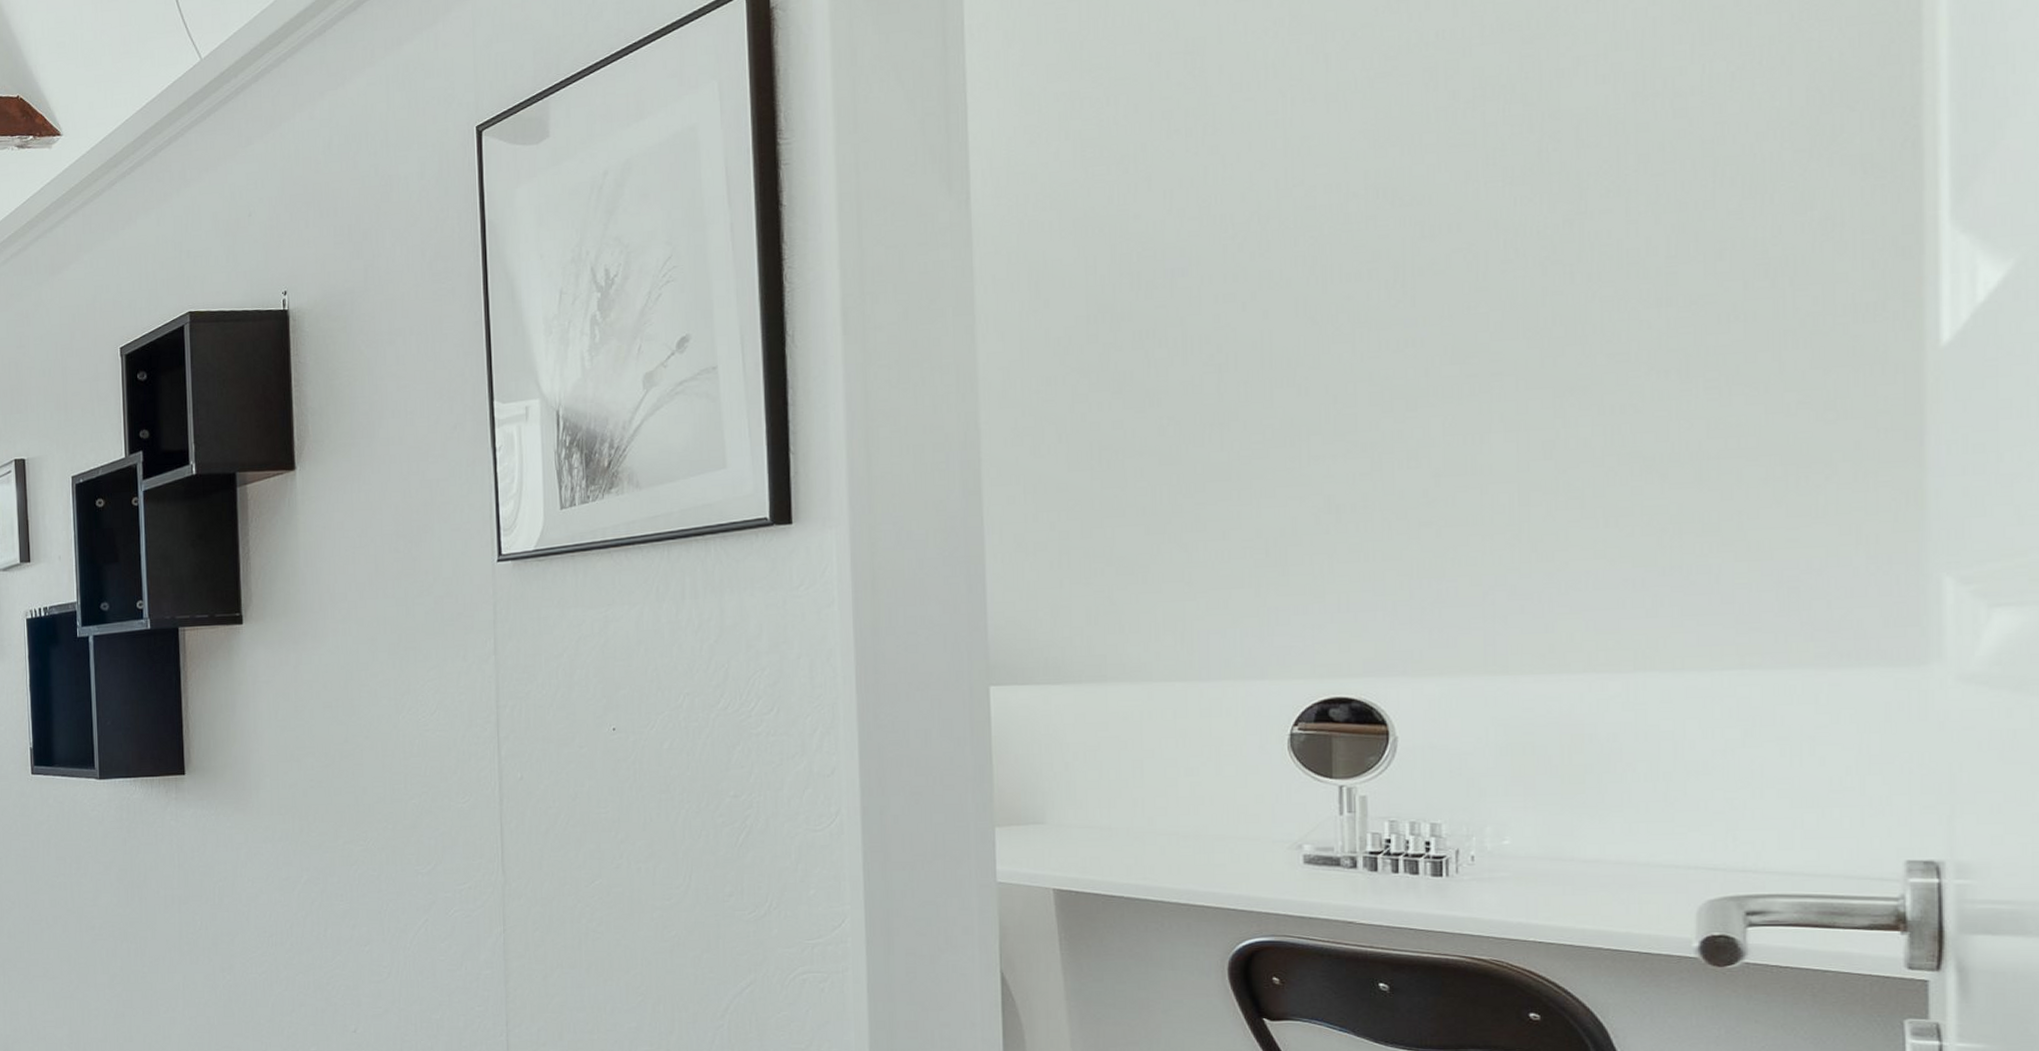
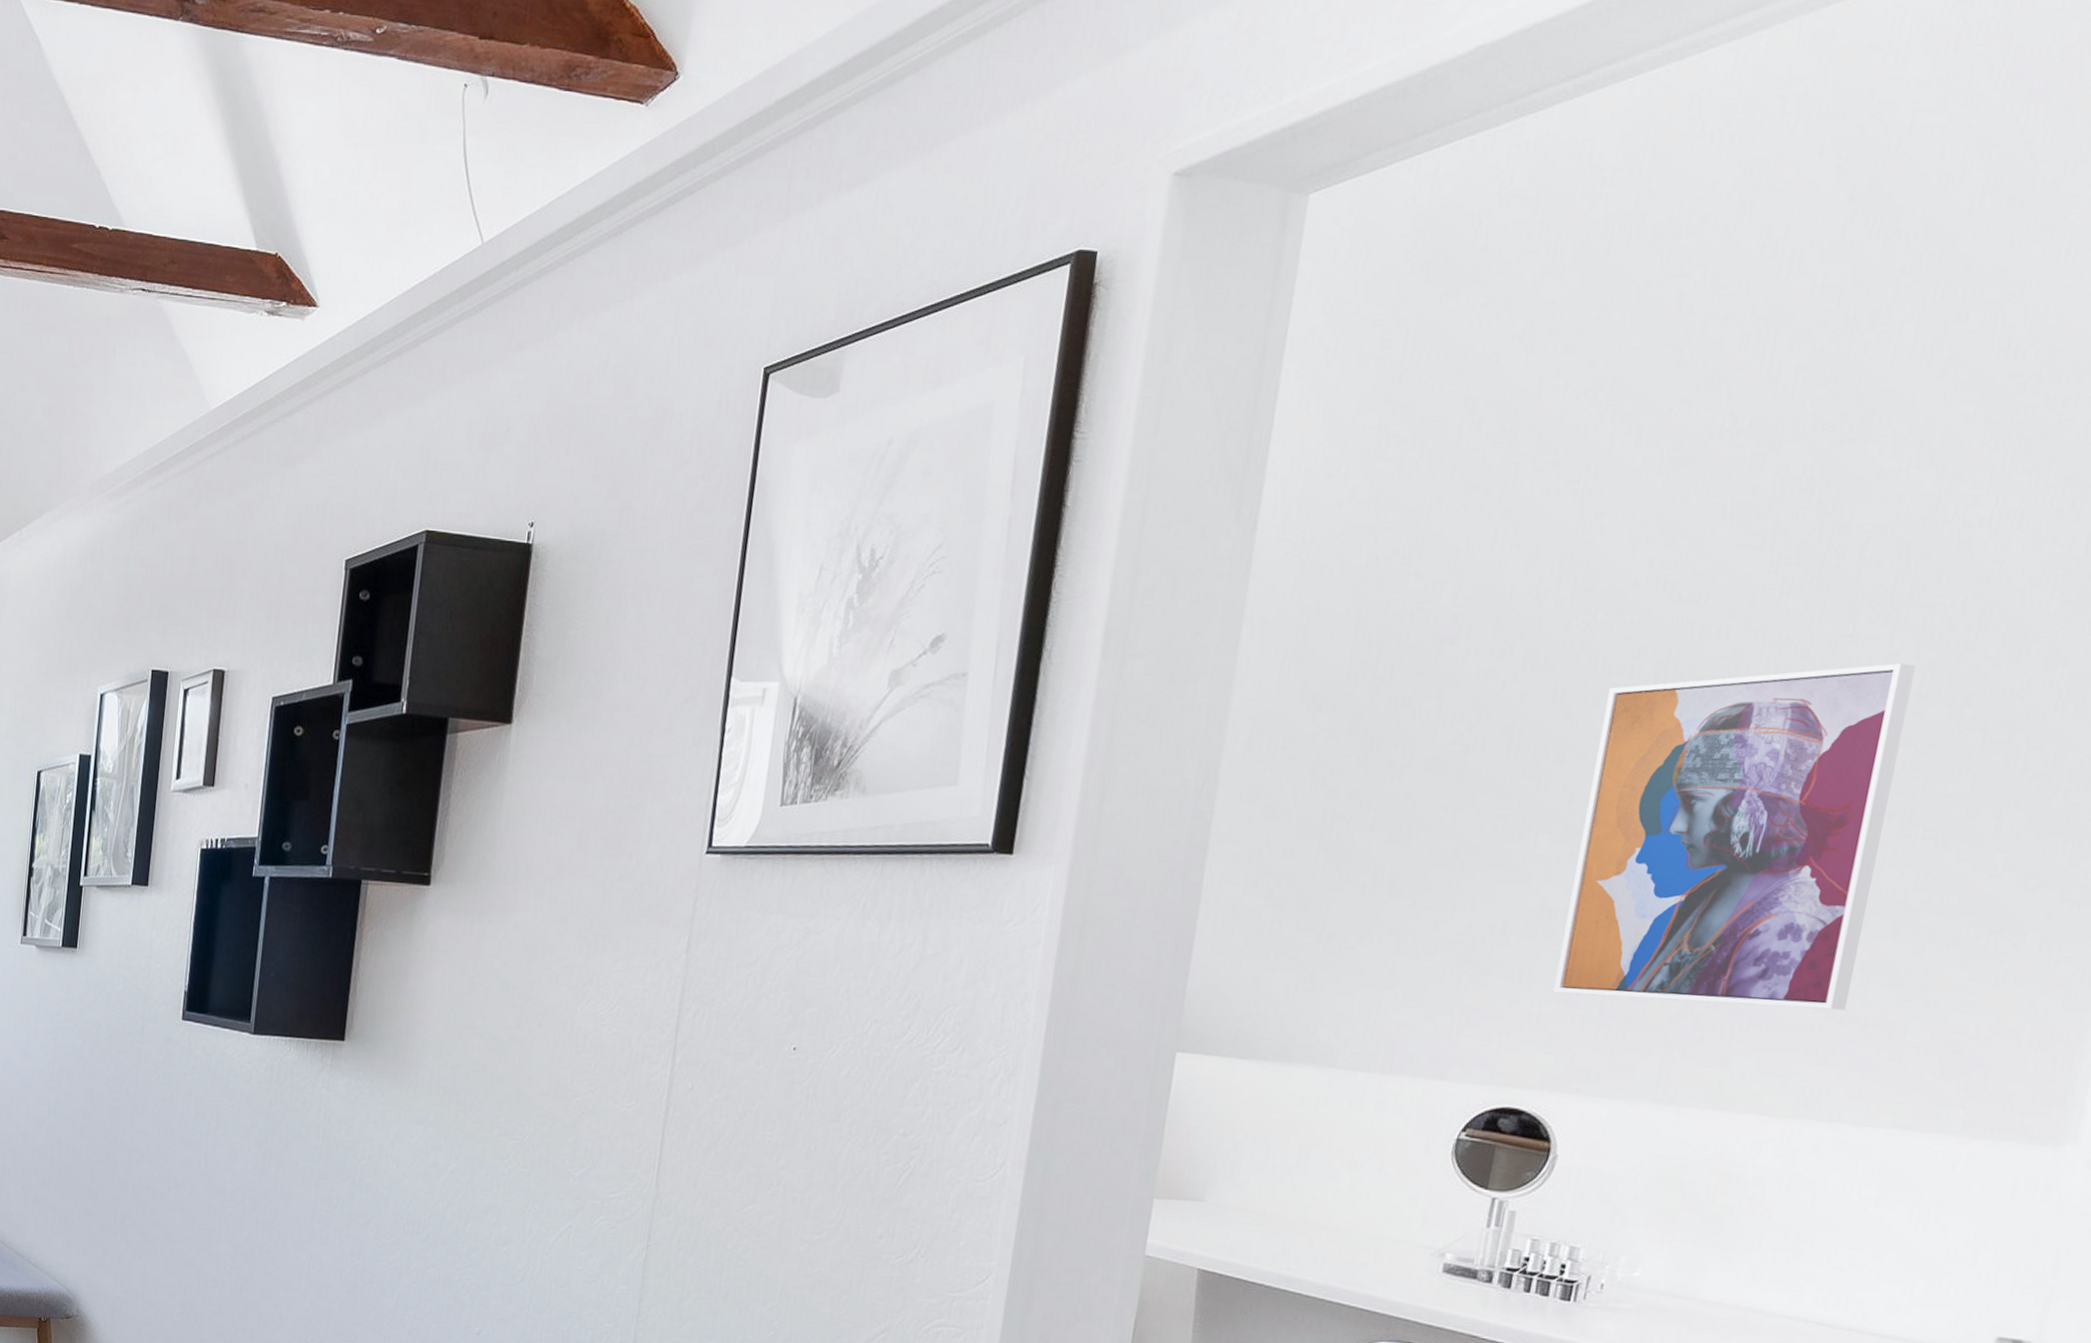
wall art: none [1350,229,1665,583] -> present [1553,663,1916,1011]

